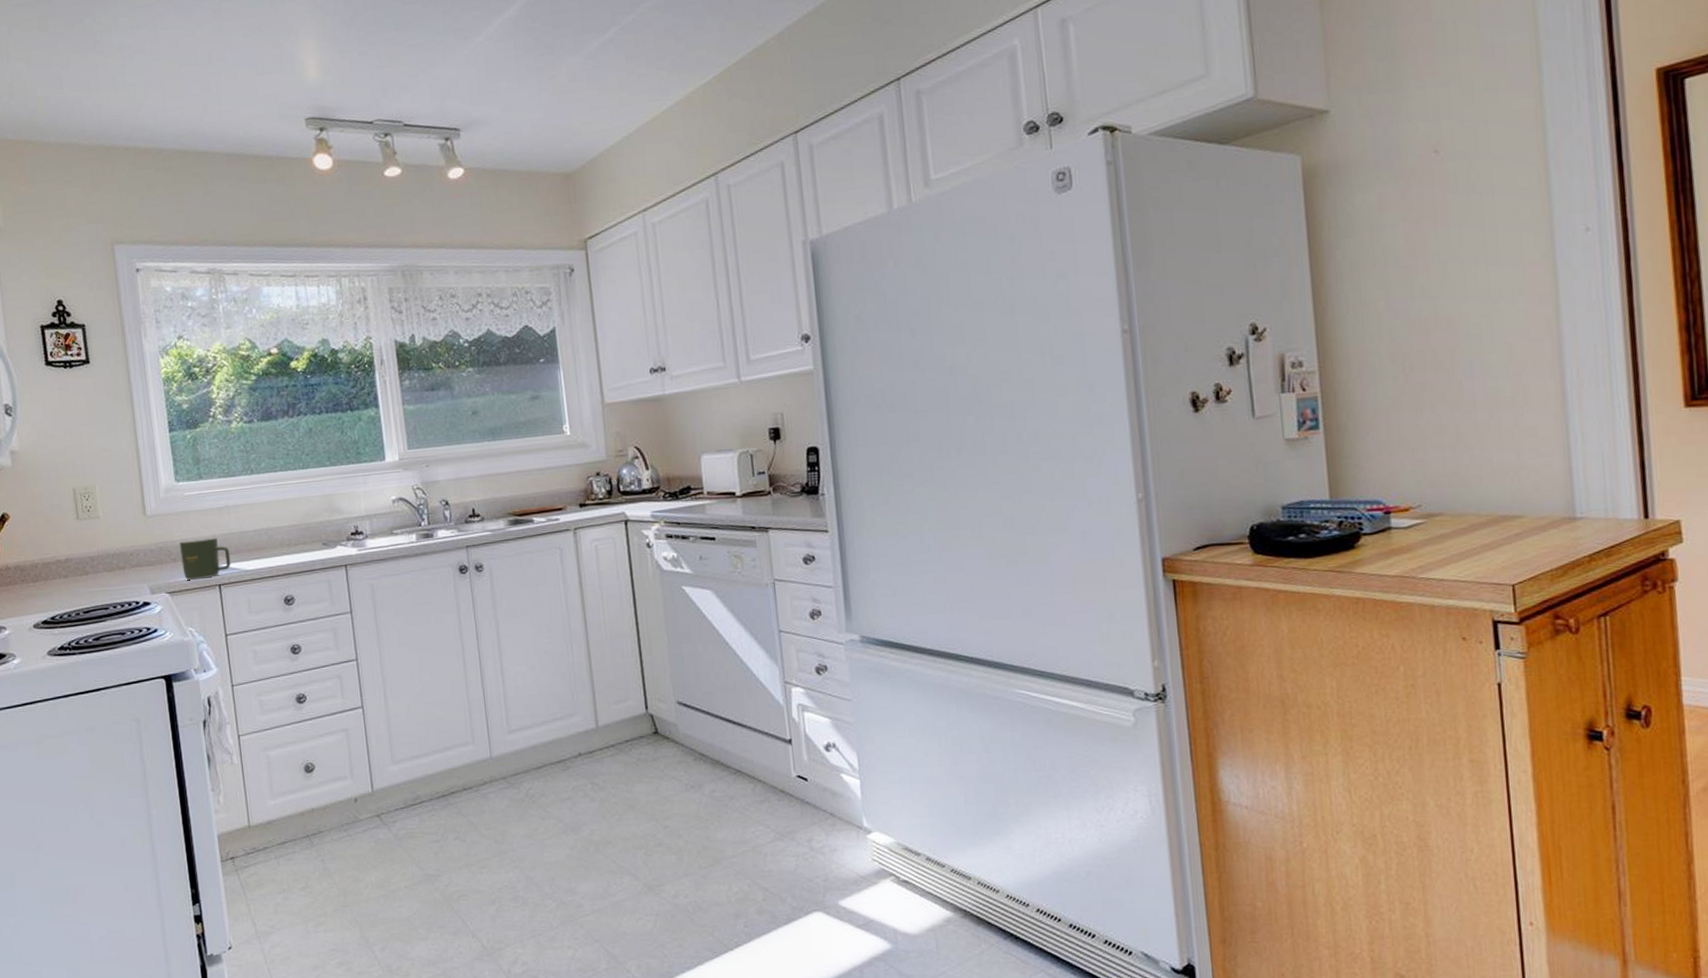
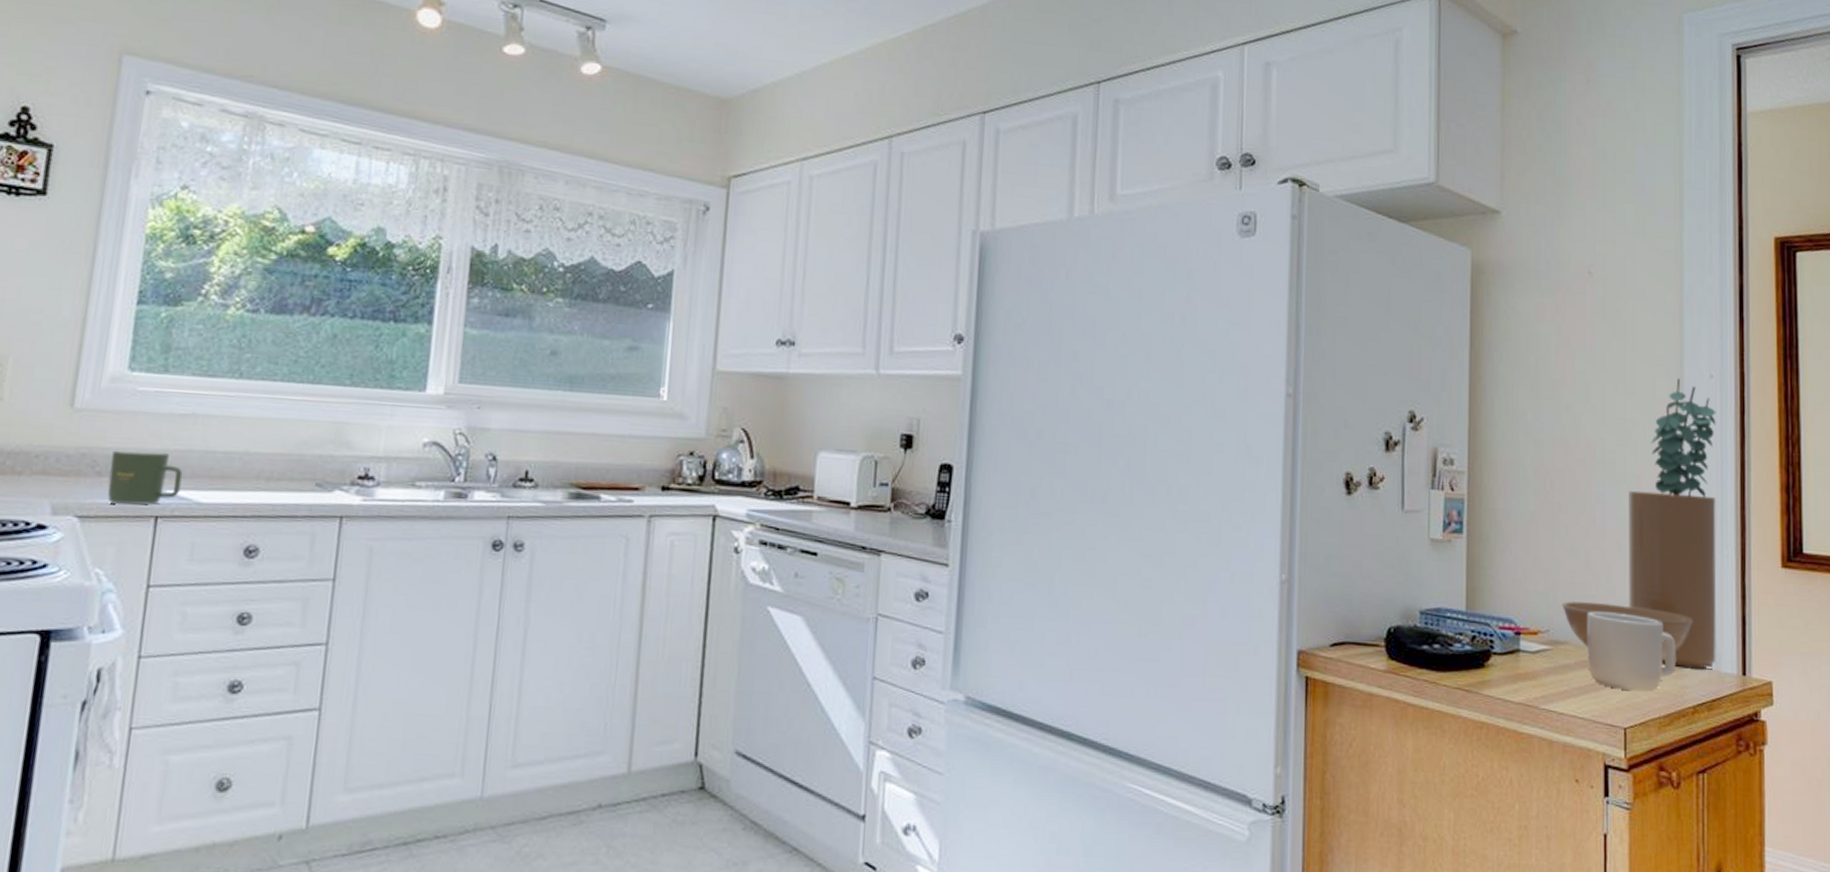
bowl: none [1433,469,1583,515] -> present [1562,601,1693,659]
mug: none [1462,478,1566,550] -> present [1587,611,1676,692]
vase: none [1499,237,1613,520] -> present [1629,377,1717,668]

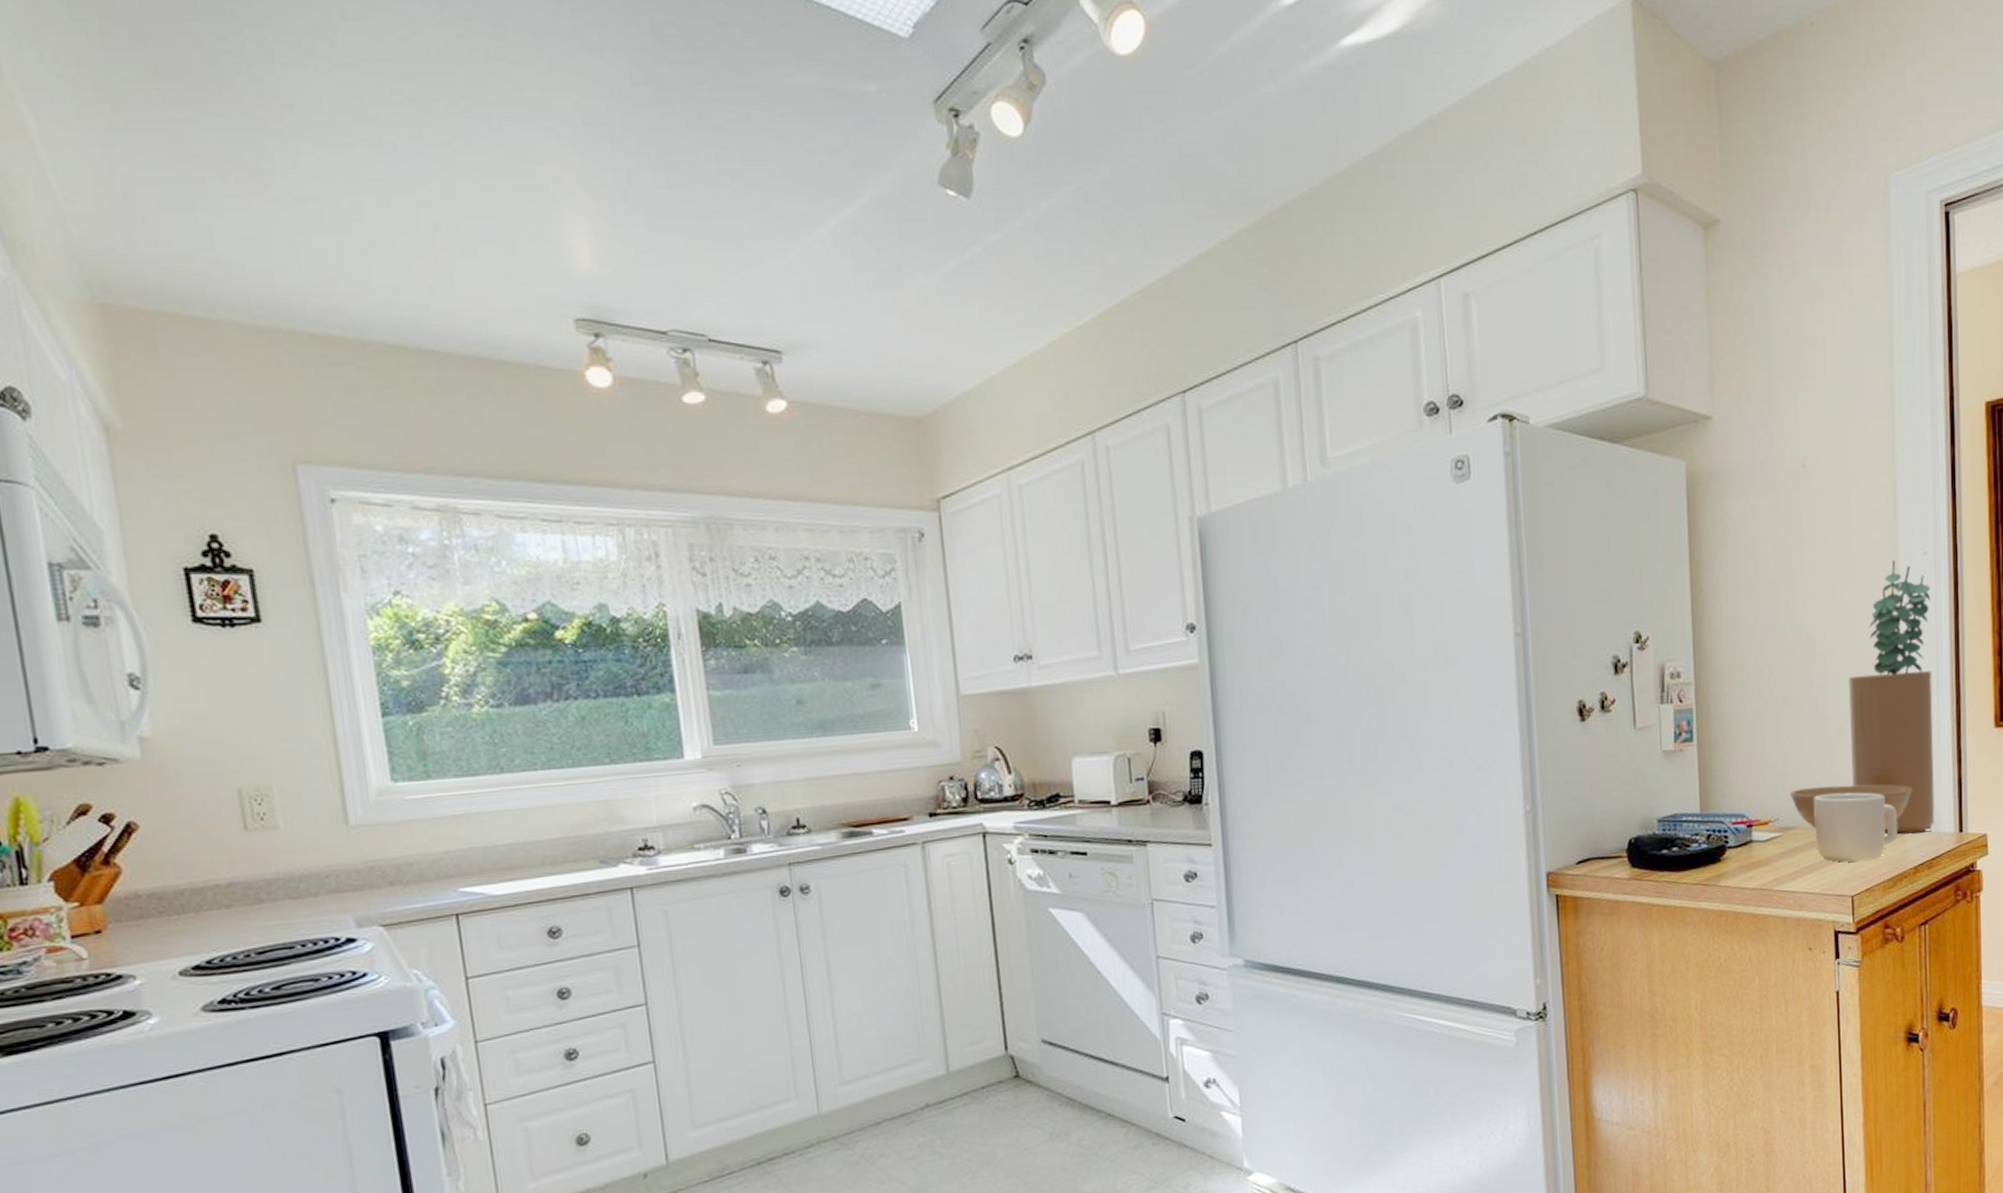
mug: present [107,450,183,506] -> none [399,853,473,910]

